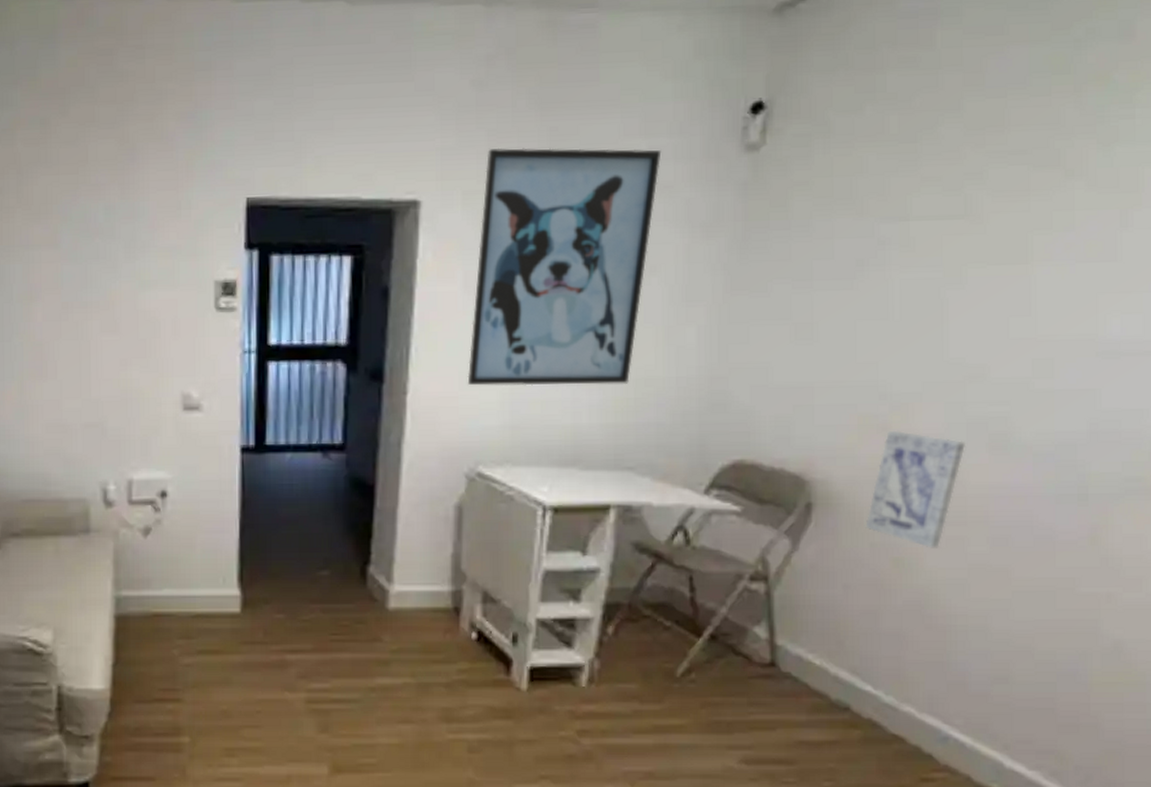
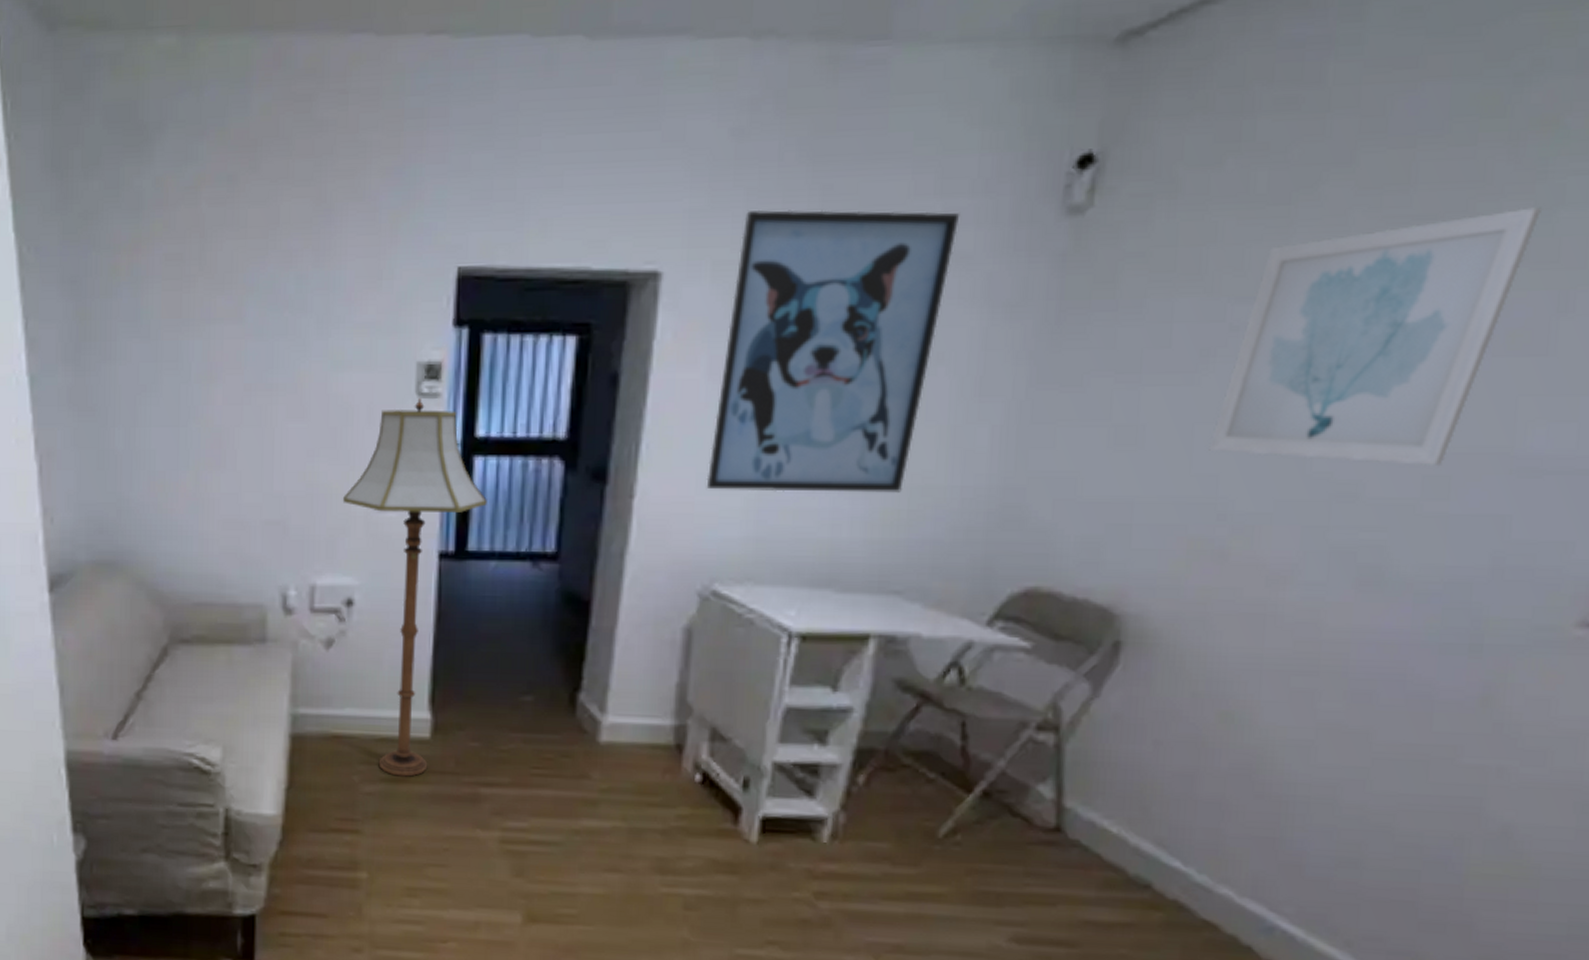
floor lamp: none [153,311,281,648] -> present [342,397,487,777]
wall art: present [865,430,966,548] -> none [1187,558,1326,702]
wall art: none [869,143,1102,352] -> present [1209,206,1541,467]

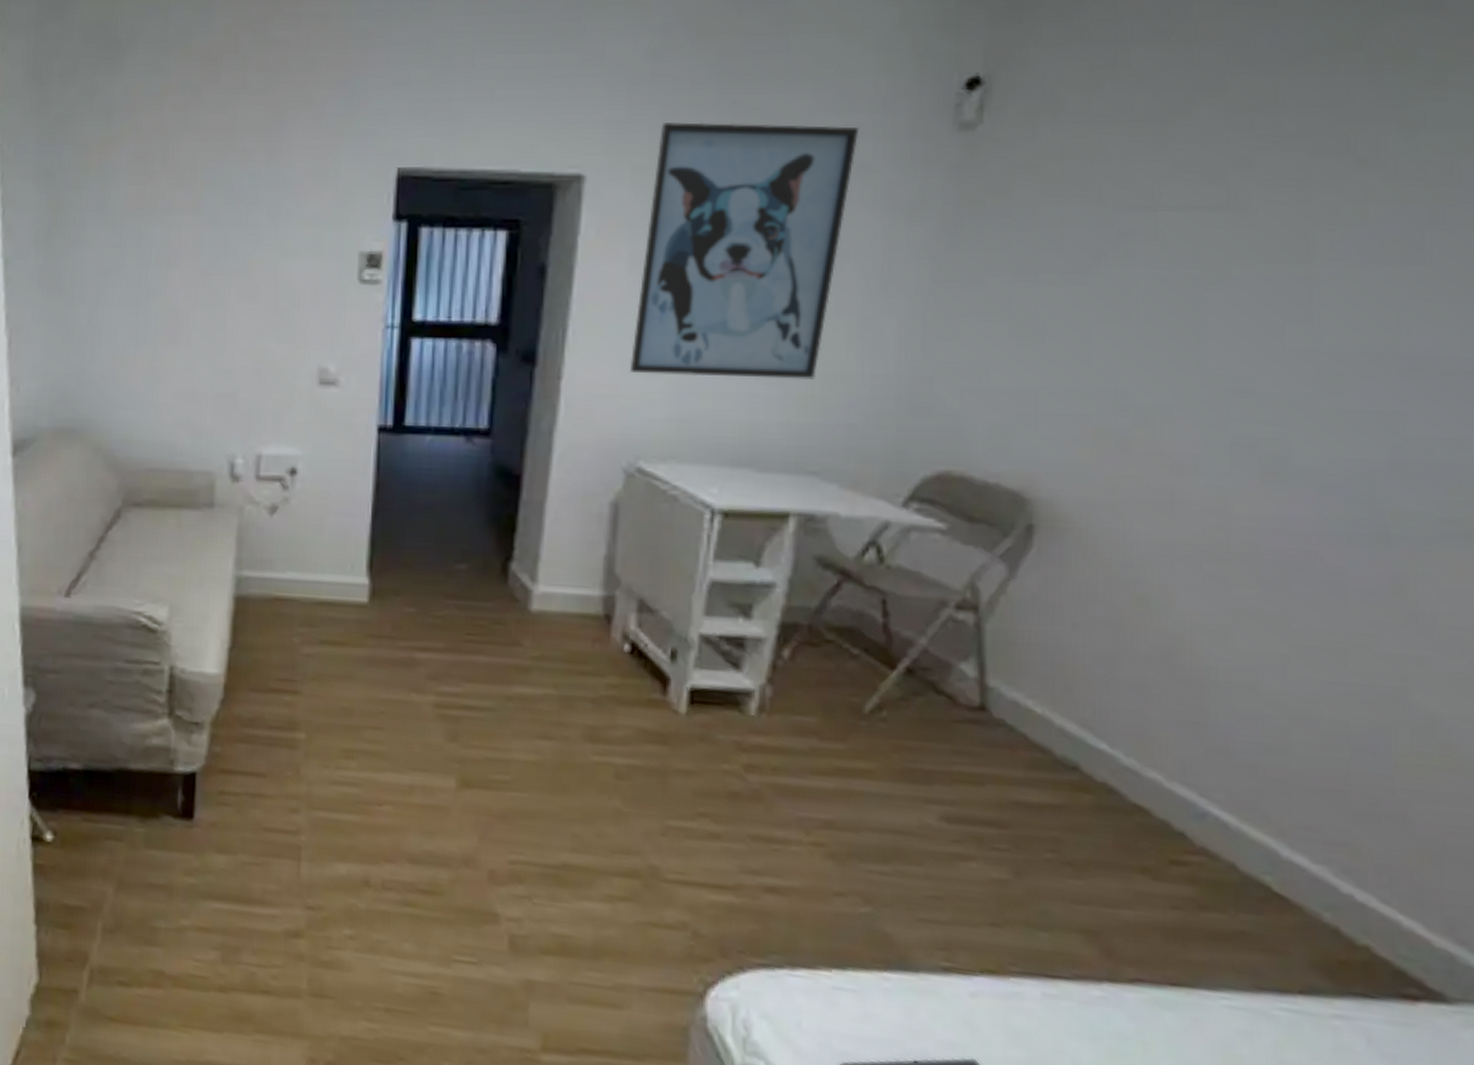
floor lamp: present [342,397,487,777] -> none [288,283,424,640]
wall art: present [1209,206,1541,467] -> none [1106,128,1404,365]

